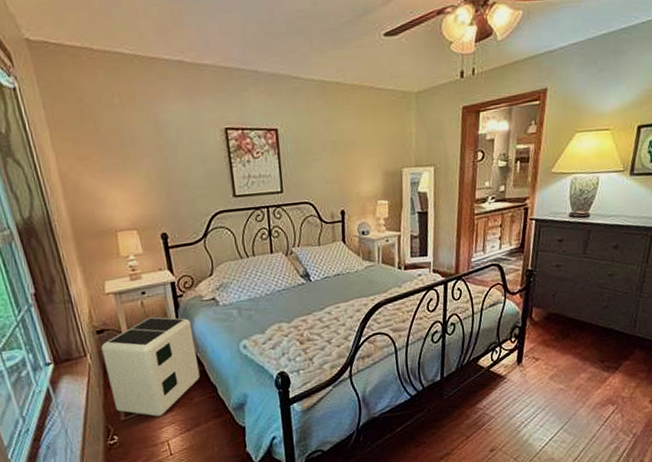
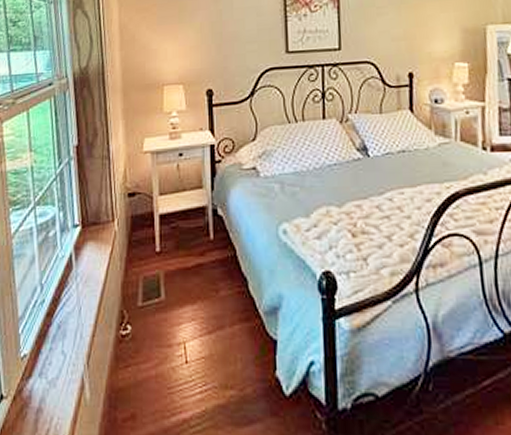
air purifier: present [101,316,201,417] -> none [130,183,231,307]

